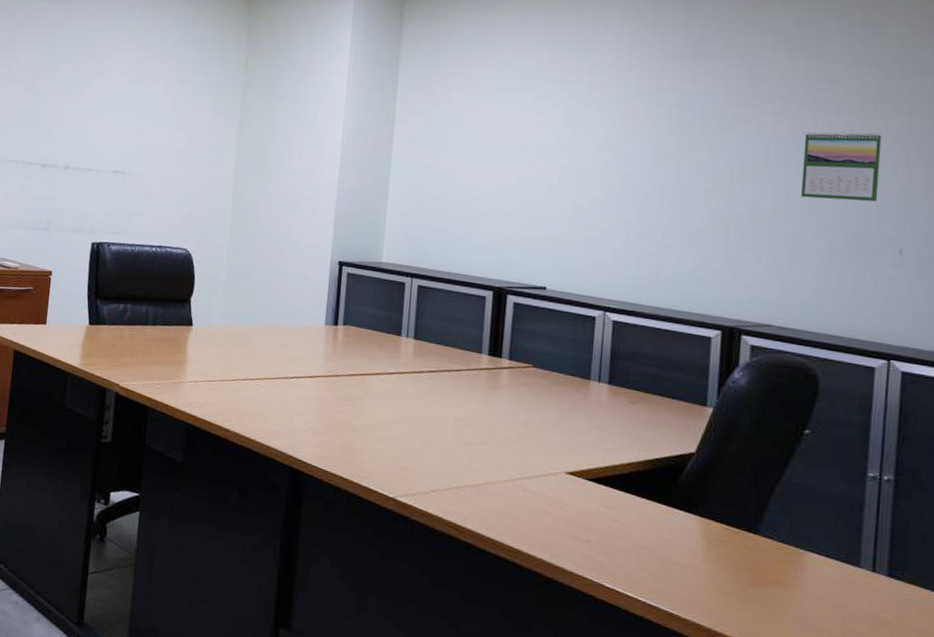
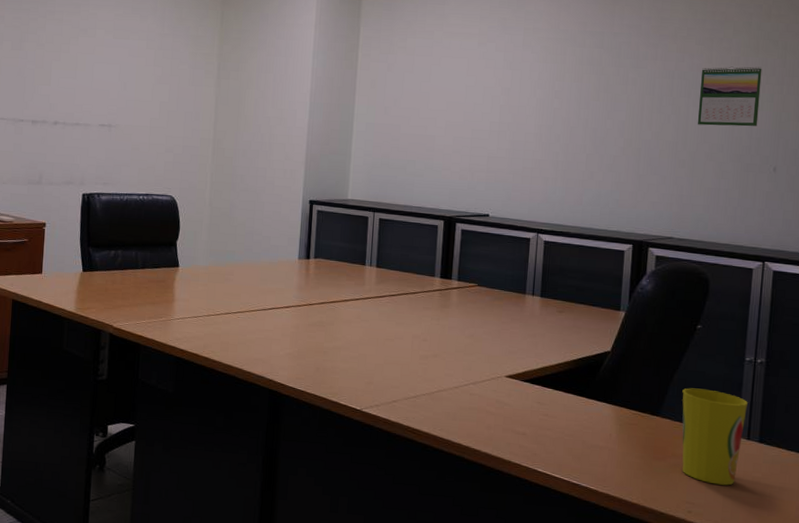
cup: none [786,503,872,626] -> present [682,388,748,486]

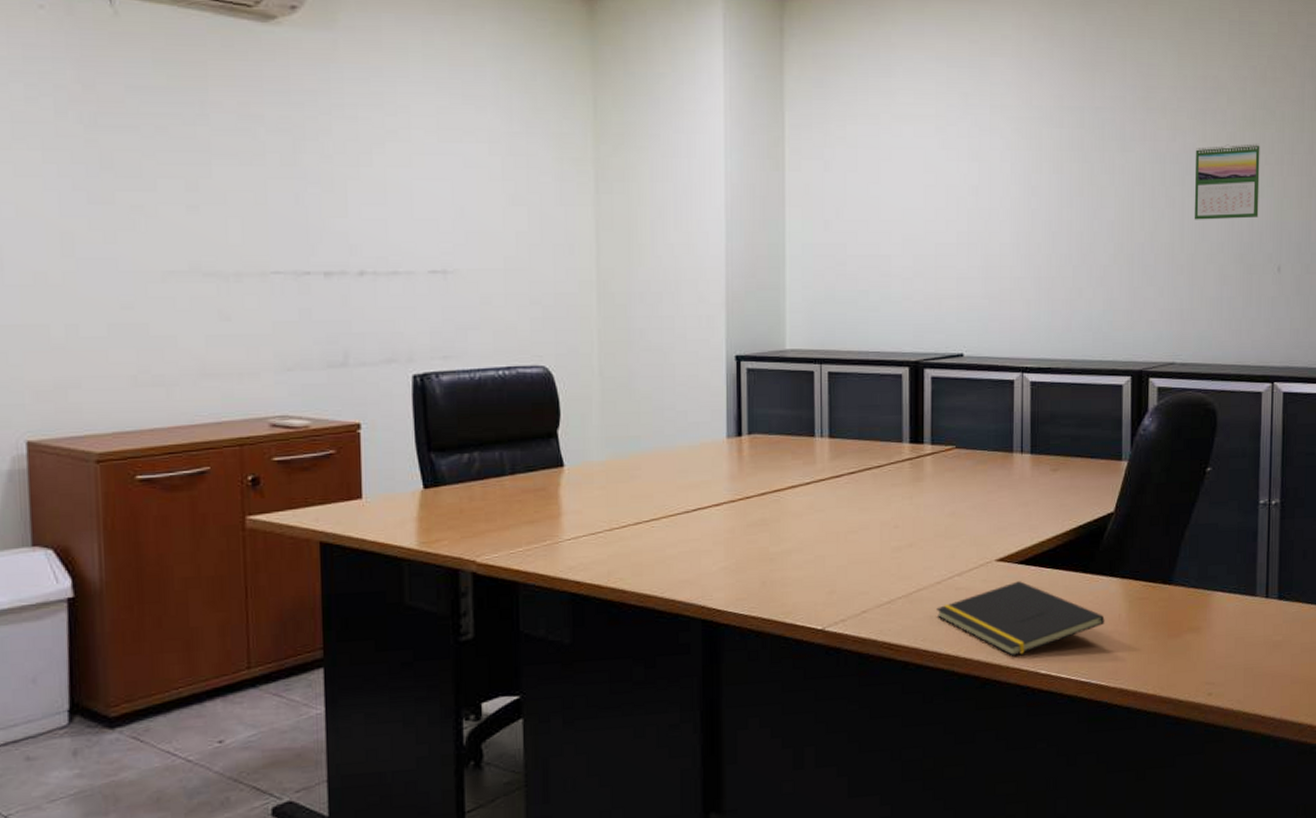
notepad: none [453,395,597,454] -> present [936,581,1105,656]
cup: present [682,388,748,486] -> none [1195,544,1264,657]

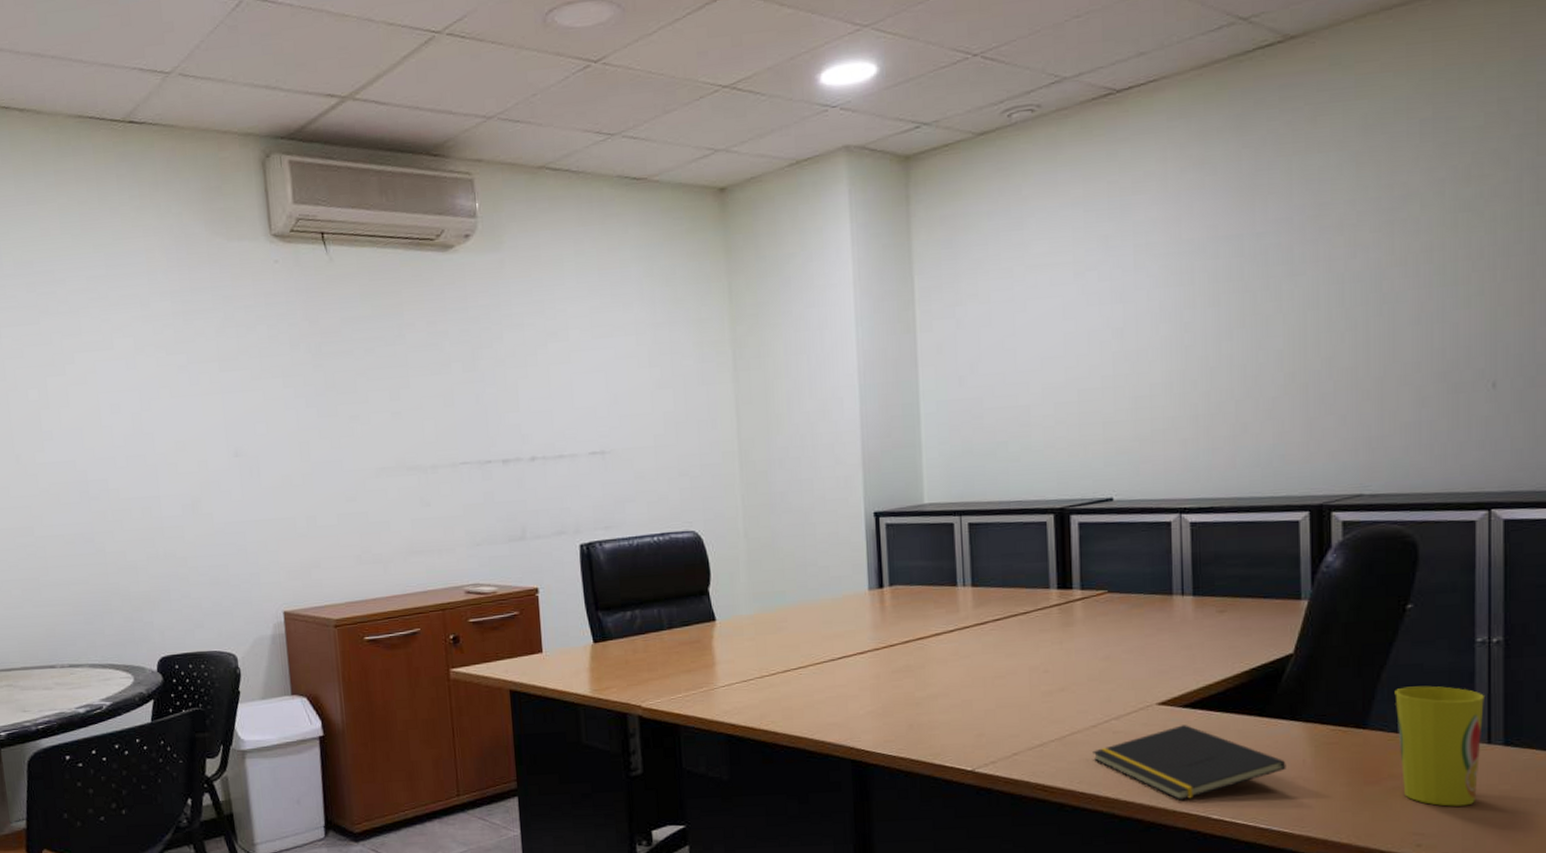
calendar: present [1194,143,1260,220] -> none [1381,249,1465,340]
cup: none [1195,544,1264,657] -> present [1394,685,1484,807]

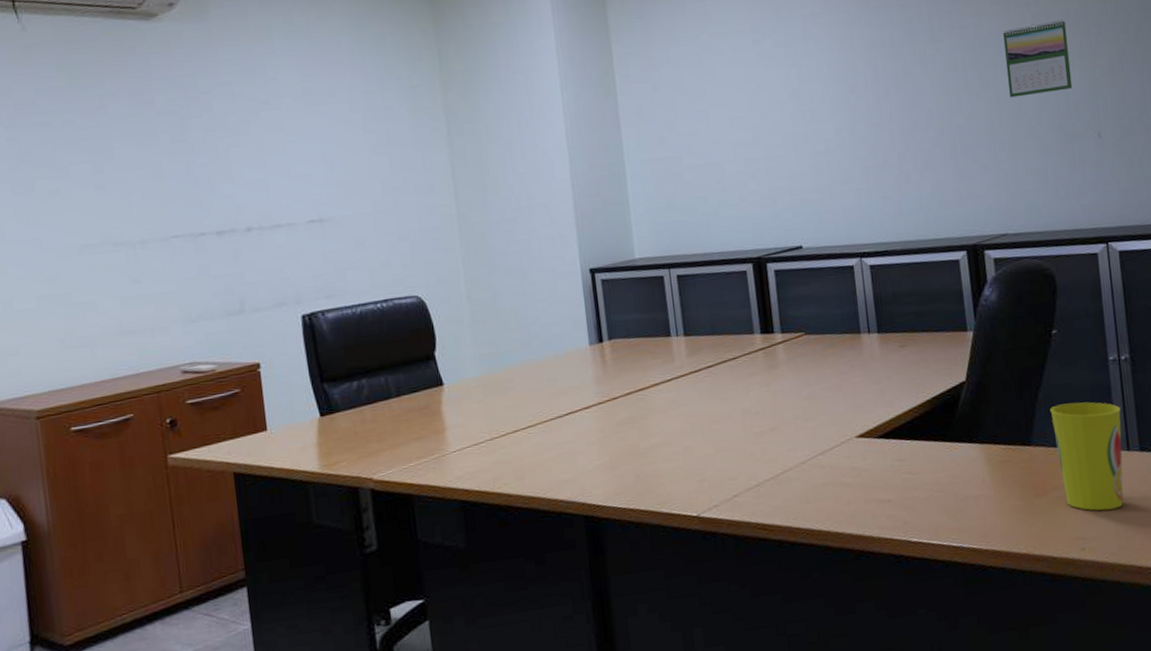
notepad: present [1093,725,1286,801] -> none [804,454,970,527]
calendar: none [1381,249,1465,340] -> present [1003,19,1073,98]

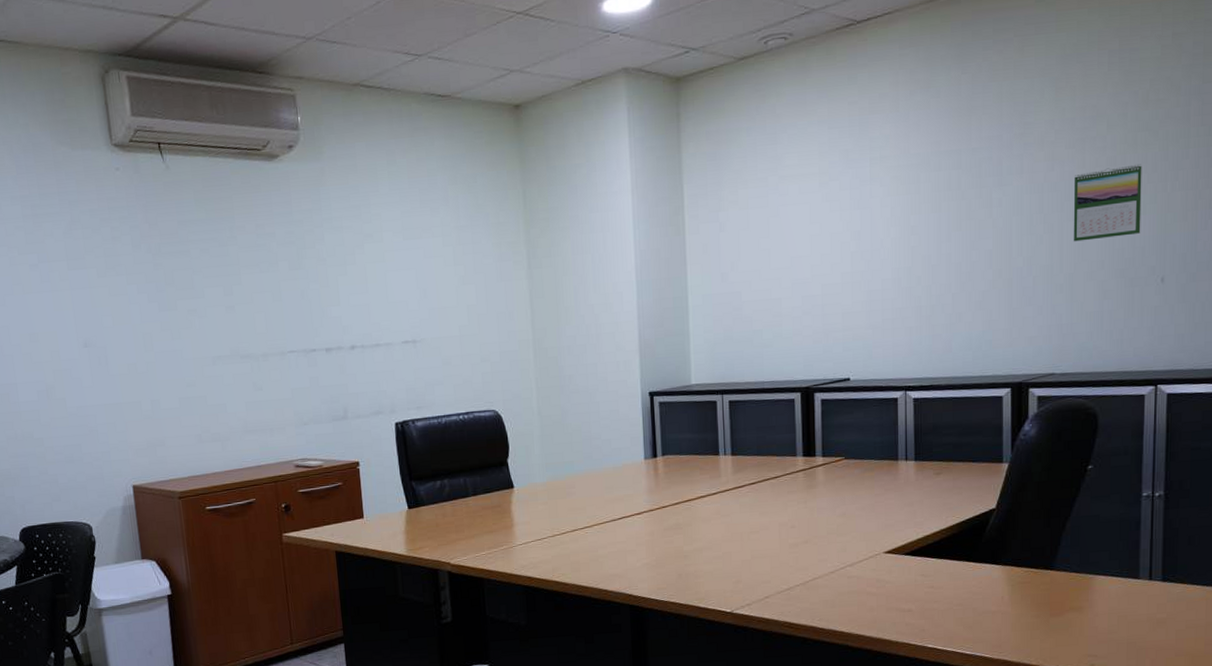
cup: present [1050,402,1124,511] -> none [1076,533,1147,633]

